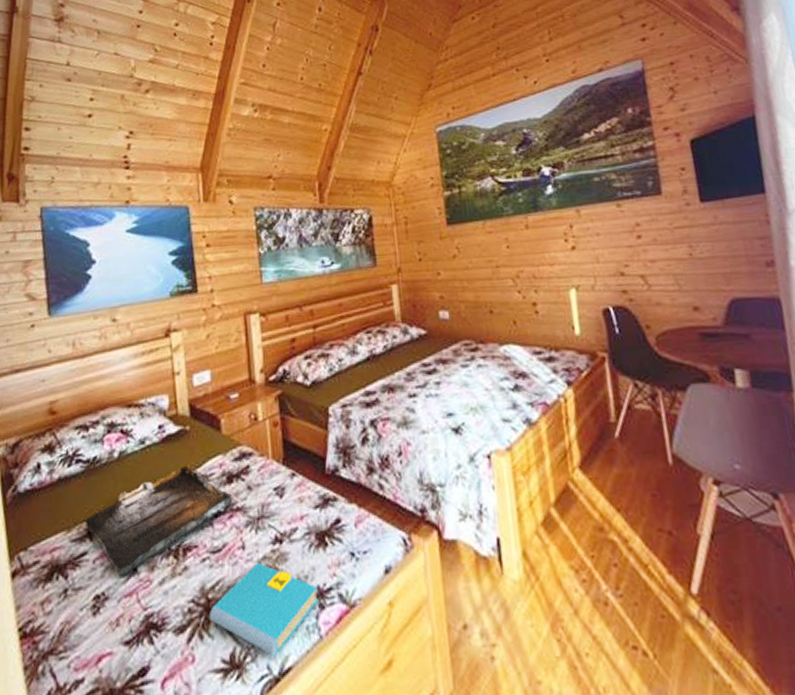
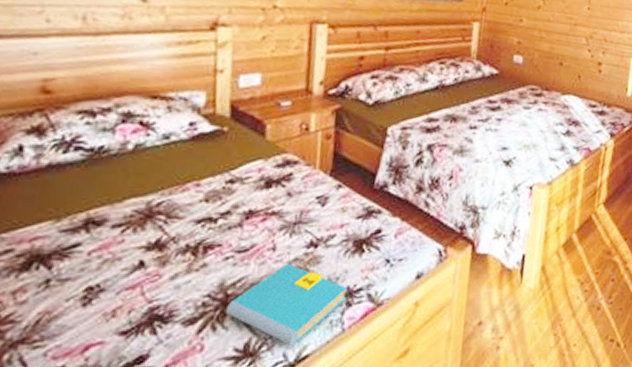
tray: present [85,466,233,577] -> none [80,167,269,270]

